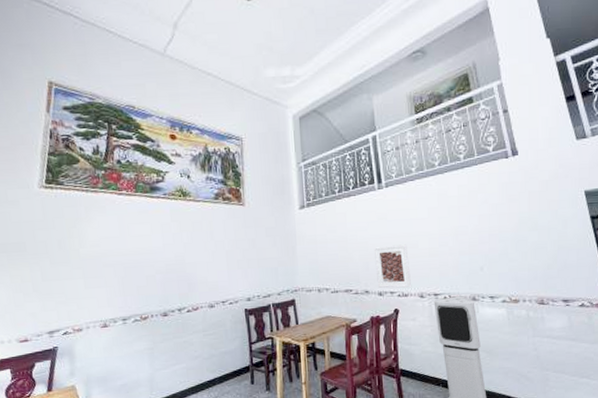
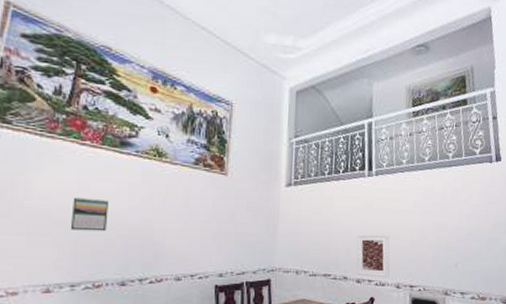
calendar: none [117,240,147,271] -> present [70,197,108,232]

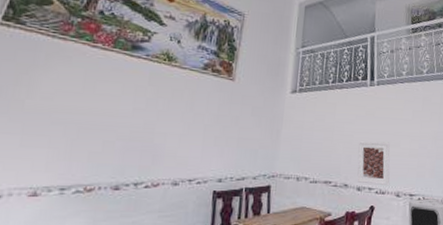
calendar: present [70,197,108,232] -> none [69,97,112,133]

